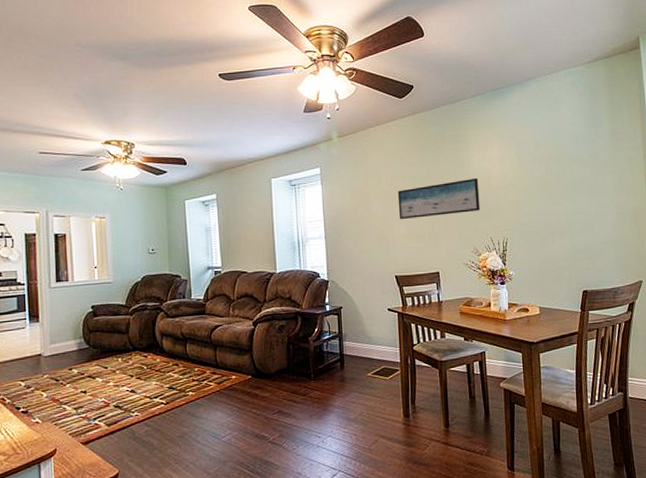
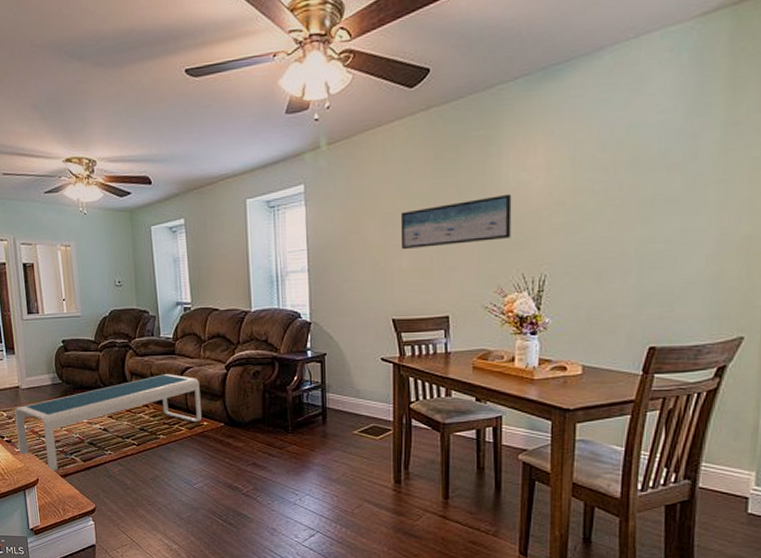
coffee table: none [33,332,230,440] -> present [14,374,202,472]

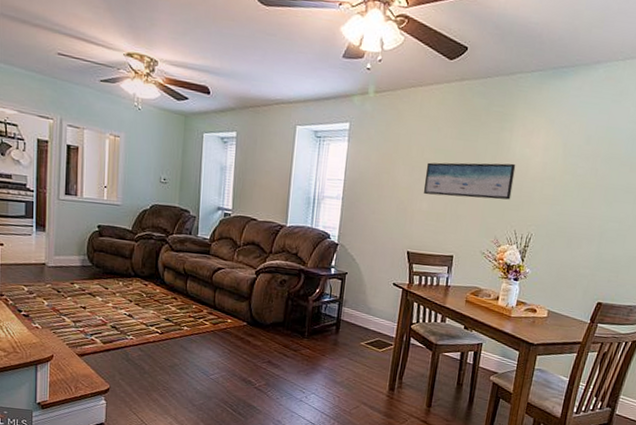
coffee table: present [14,374,202,472] -> none [36,271,229,351]

